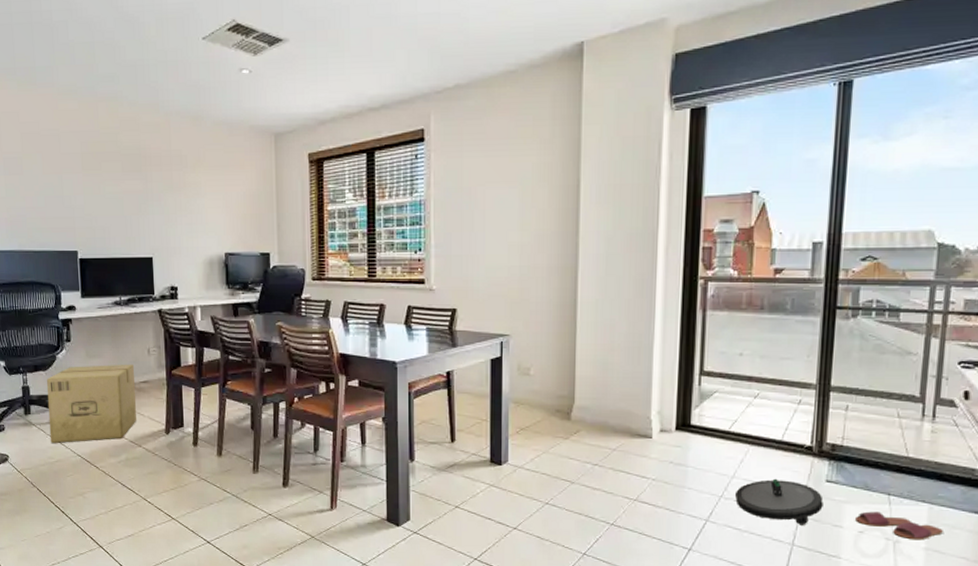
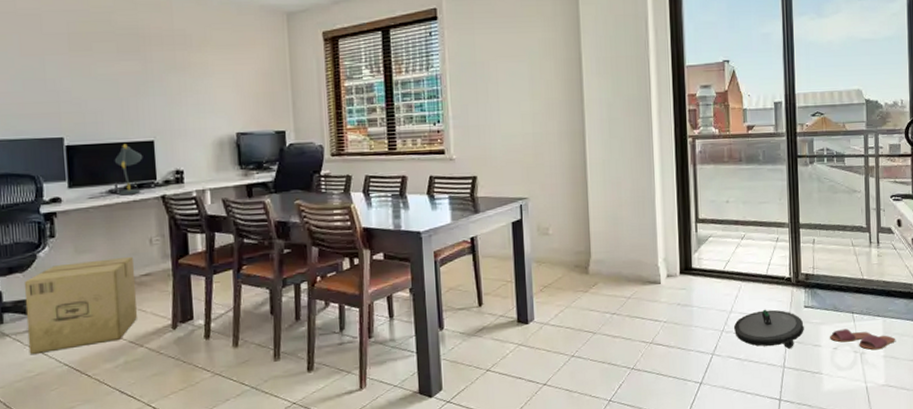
desk lamp: none [119,259,143,307] -> present [114,144,143,196]

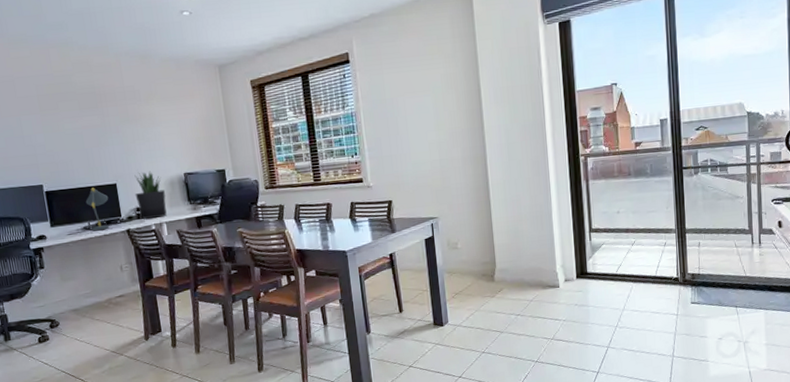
cardboard box: present [24,256,137,355] -> none [23,281,116,365]
planter: none [175,128,212,185] -> present [134,171,167,220]
robot vacuum: present [734,309,804,349] -> none [627,306,691,340]
slippers: present [830,329,895,350] -> none [715,321,776,339]

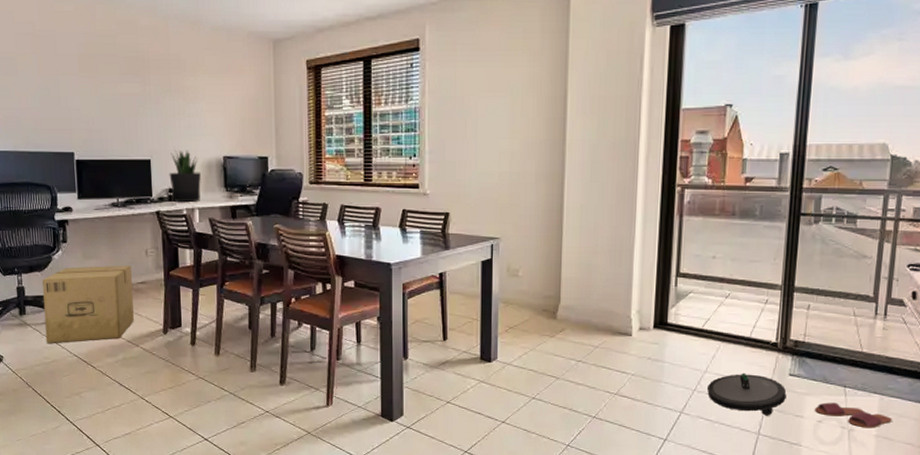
cardboard box: none [23,281,116,365] -> present [41,265,134,344]
desk lamp: present [85,187,110,231] -> none [116,161,141,209]
robot vacuum: none [627,306,691,340] -> present [707,373,787,416]
slippers: none [715,321,776,339] -> present [815,402,892,428]

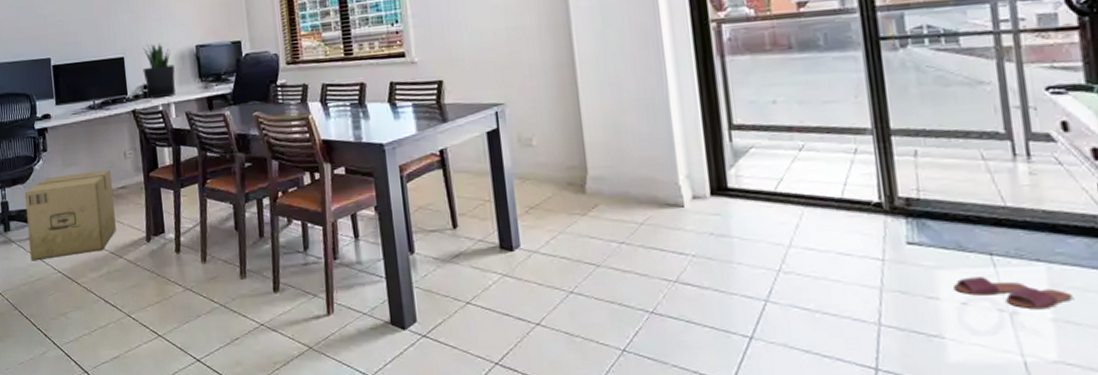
robot vacuum: present [707,373,787,416] -> none [796,244,909,300]

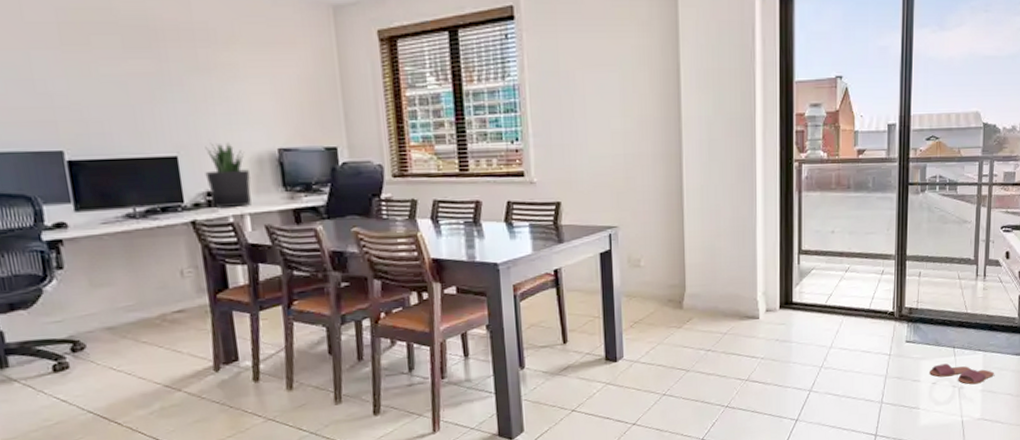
cardboard box: present [24,169,116,261] -> none [29,290,172,402]

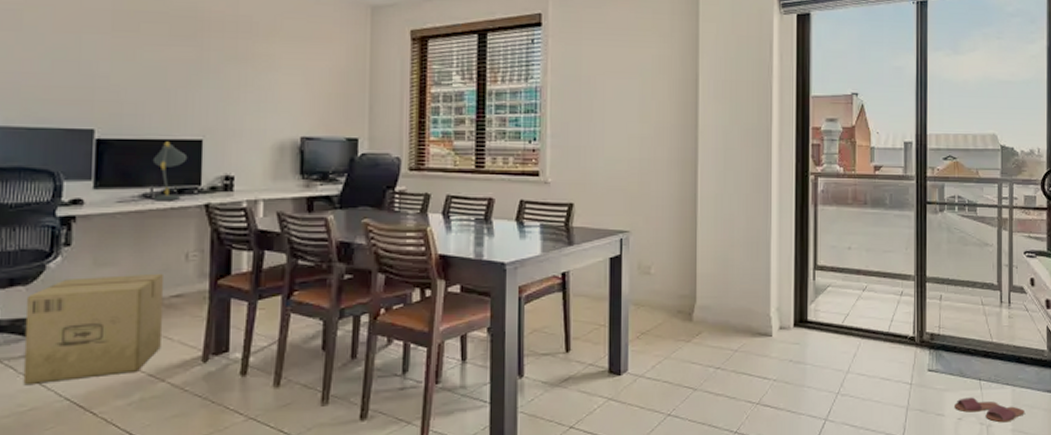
cardboard box: none [29,290,172,402] -> present [23,273,165,386]
desk lamp: none [129,160,166,221] -> present [152,141,188,201]
planter: present [205,142,251,209] -> none [226,128,269,193]

